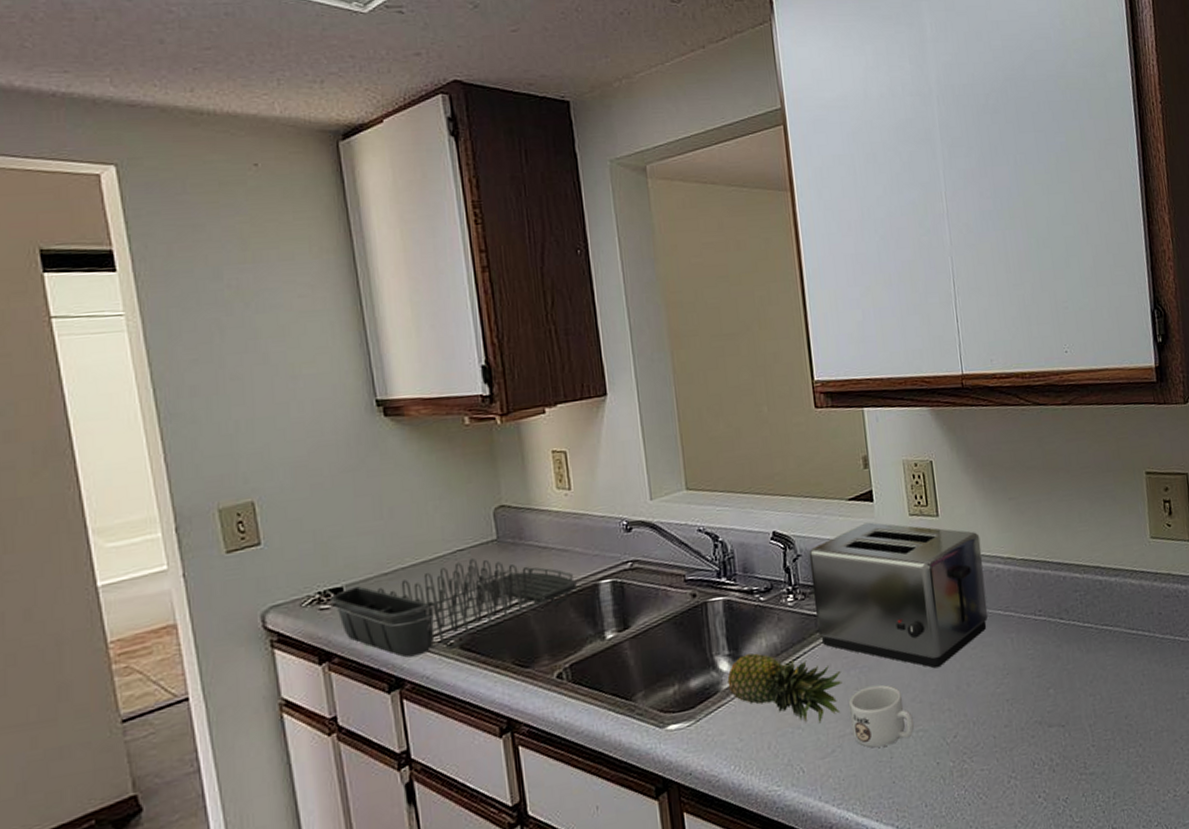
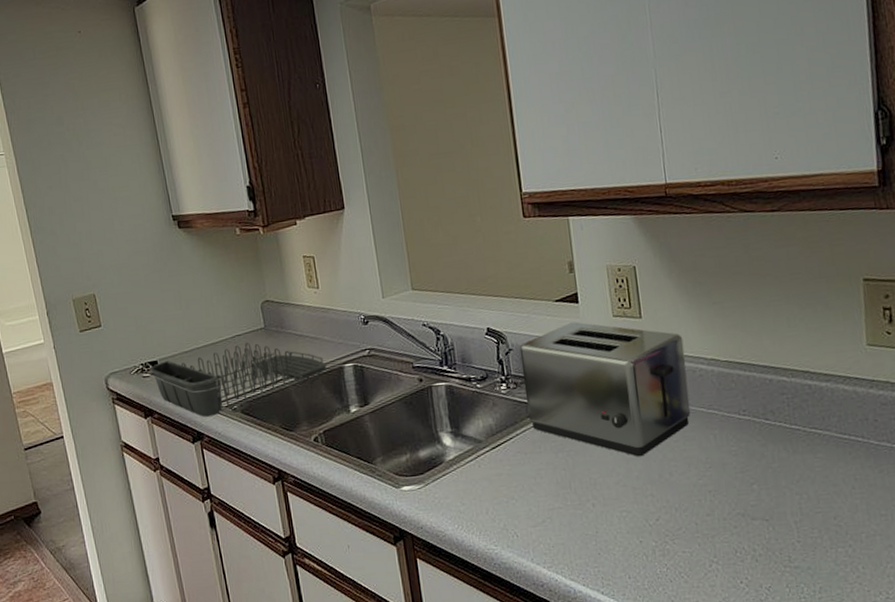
fruit: present [727,652,843,724] -> none [450,431,551,497]
mug: present [848,684,914,748] -> none [556,467,618,522]

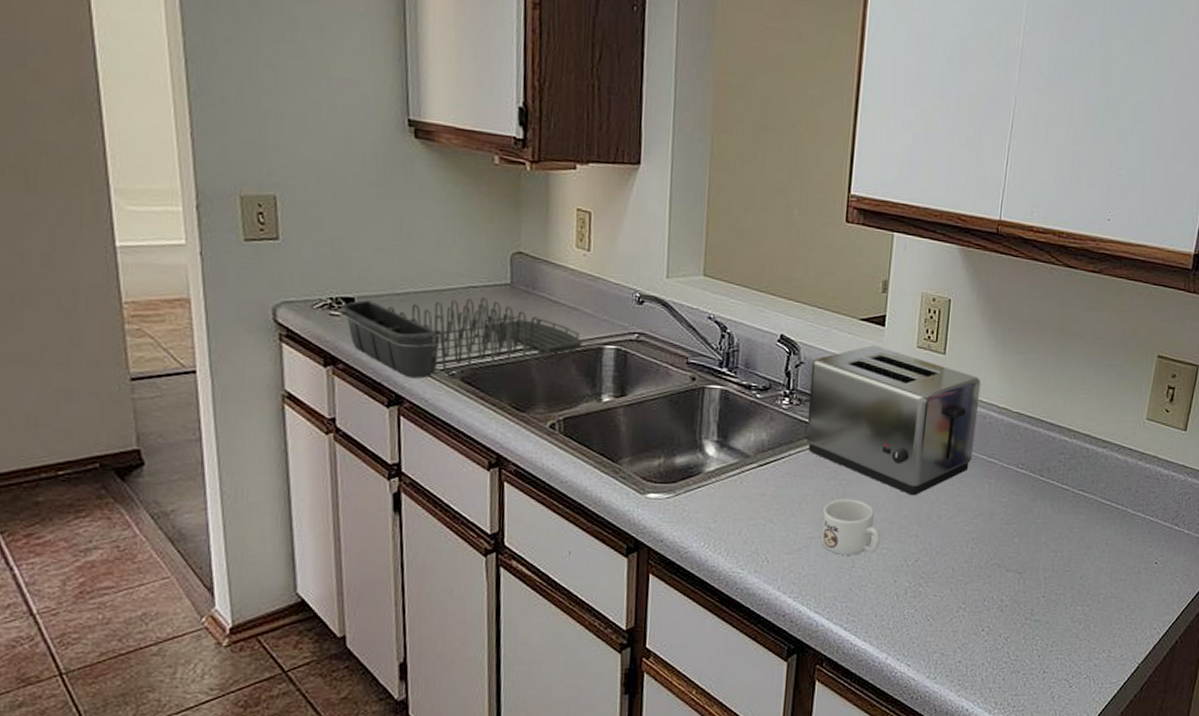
mug: none [556,467,618,522] -> present [820,498,880,555]

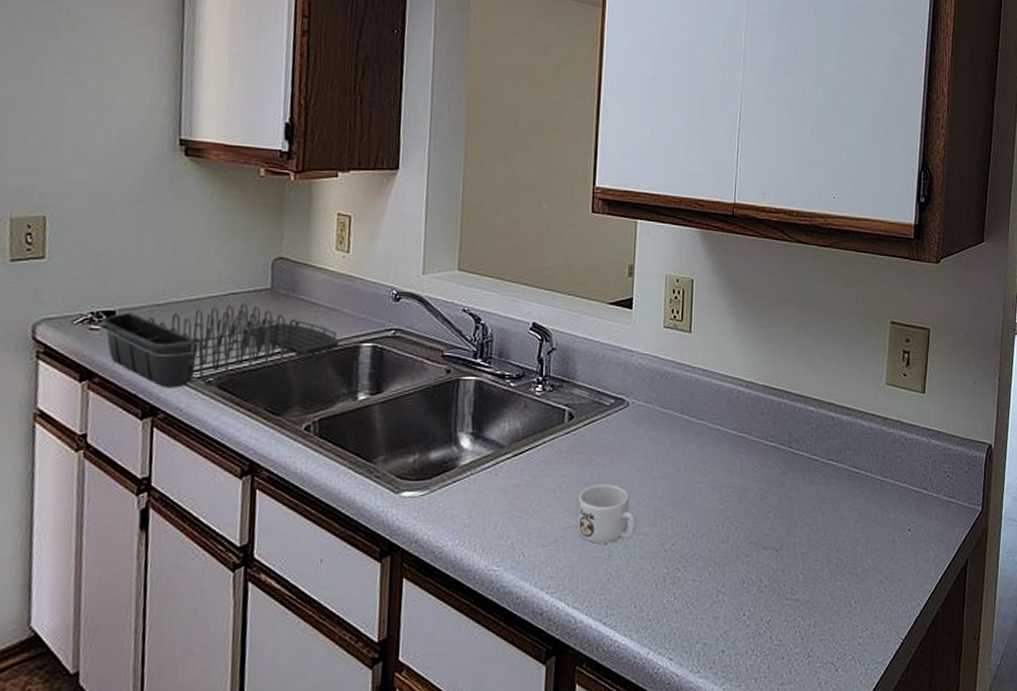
toaster: present [807,345,981,496] -> none [560,328,727,476]

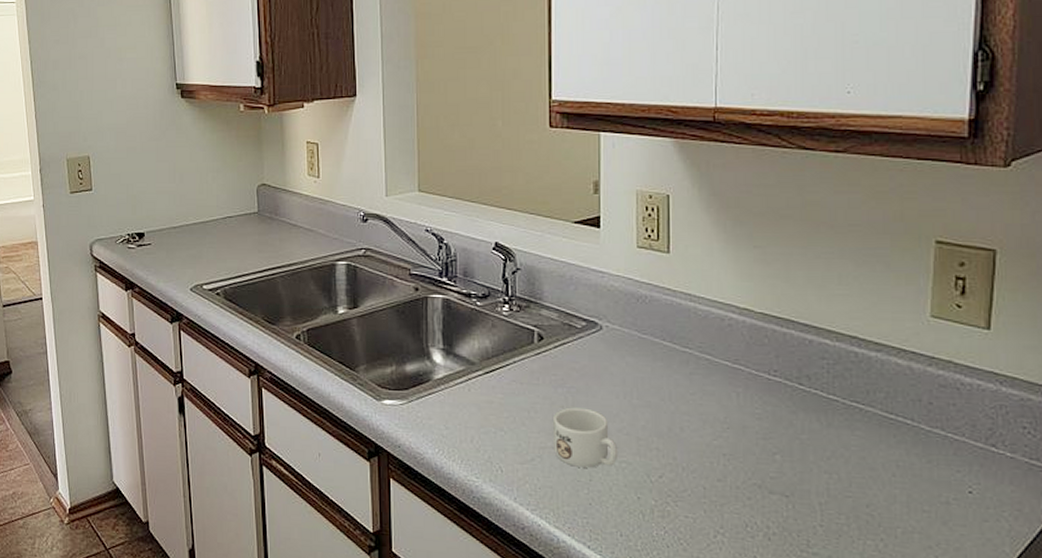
dish rack: present [100,302,339,388] -> none [135,224,318,298]

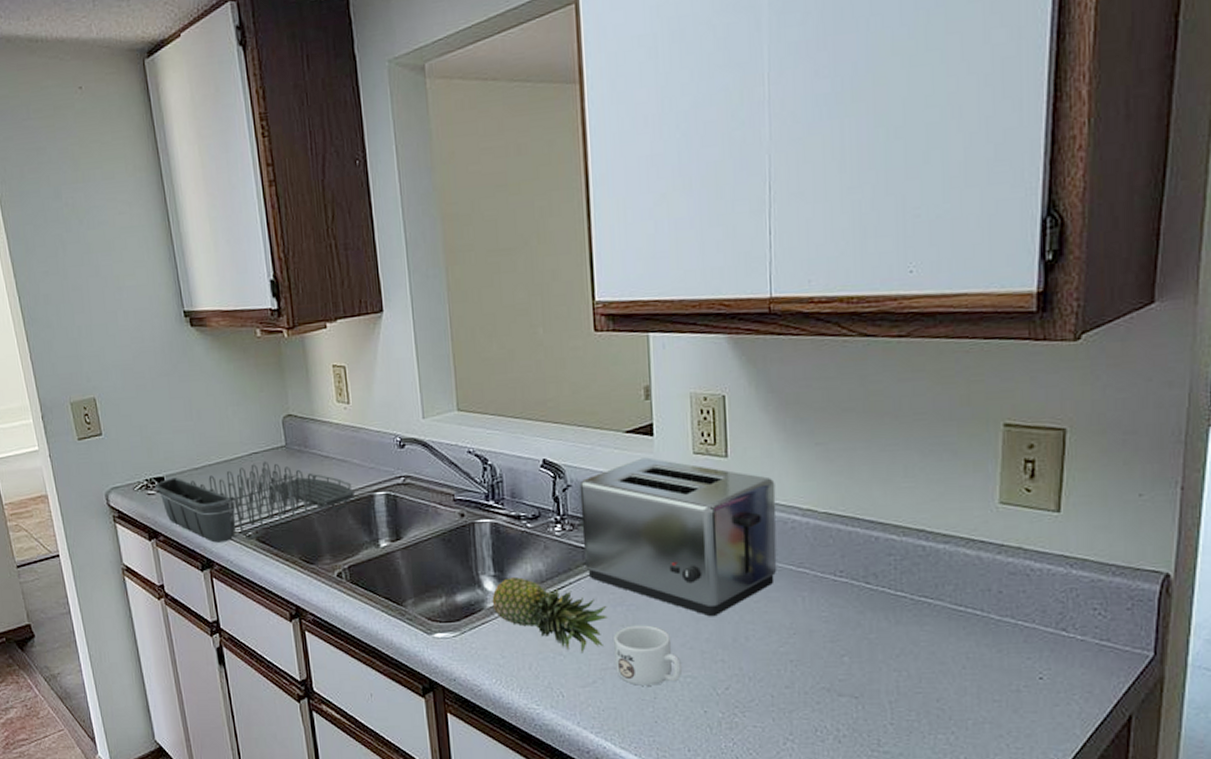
dish rack: none [135,224,318,298] -> present [154,460,355,543]
fruit: none [439,351,549,431] -> present [492,576,608,654]
toaster: none [528,248,714,405] -> present [579,457,777,617]

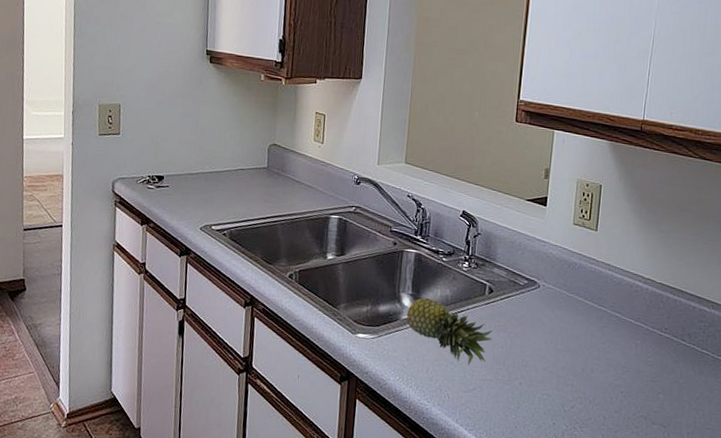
dish rack: present [154,460,355,543] -> none [154,176,315,238]
toaster: present [579,457,777,617] -> none [482,221,628,350]
mug: present [612,625,682,686] -> none [491,348,542,398]

